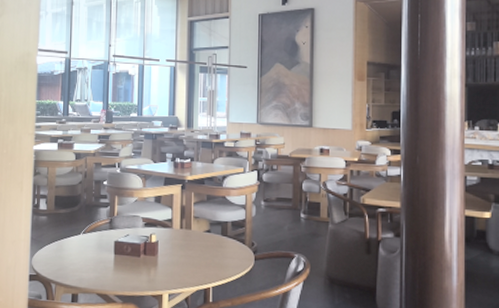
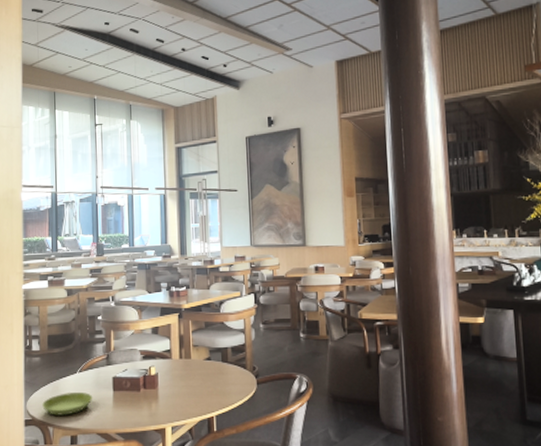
saucer: none [46,252,95,274] -> present [42,393,93,415]

